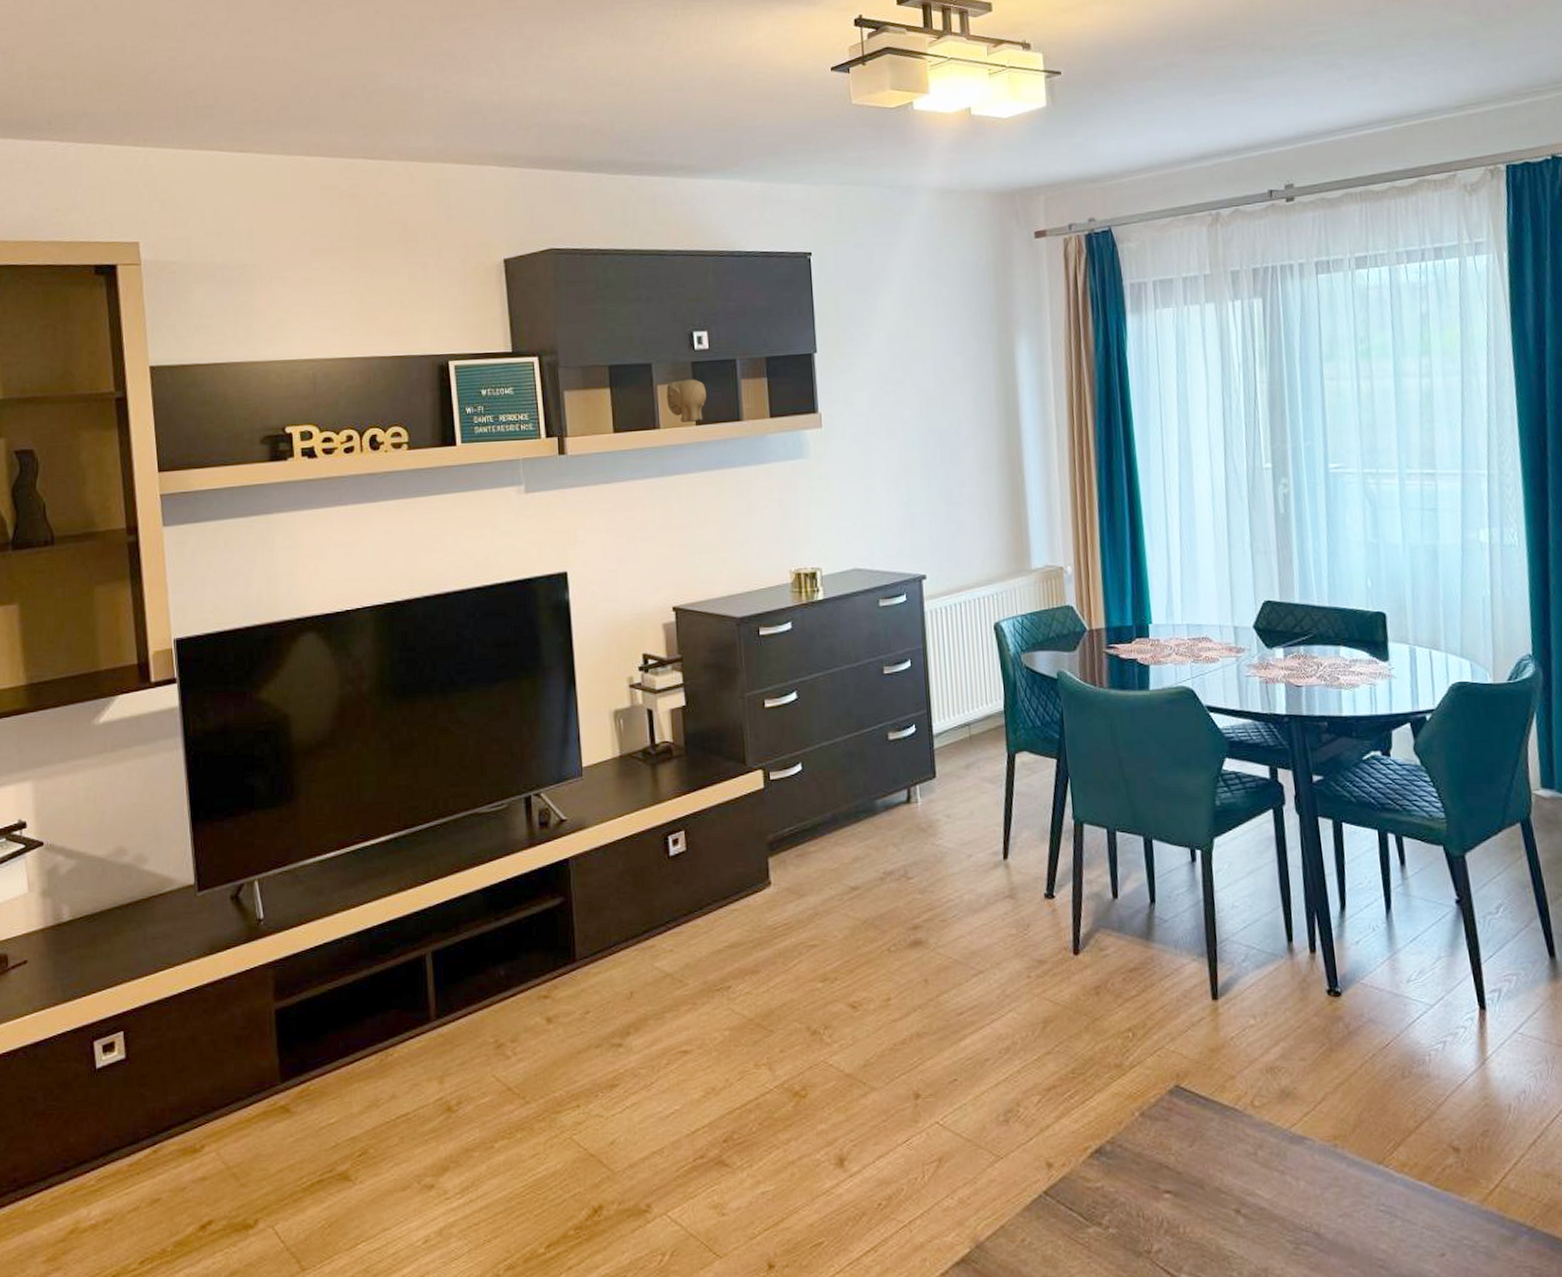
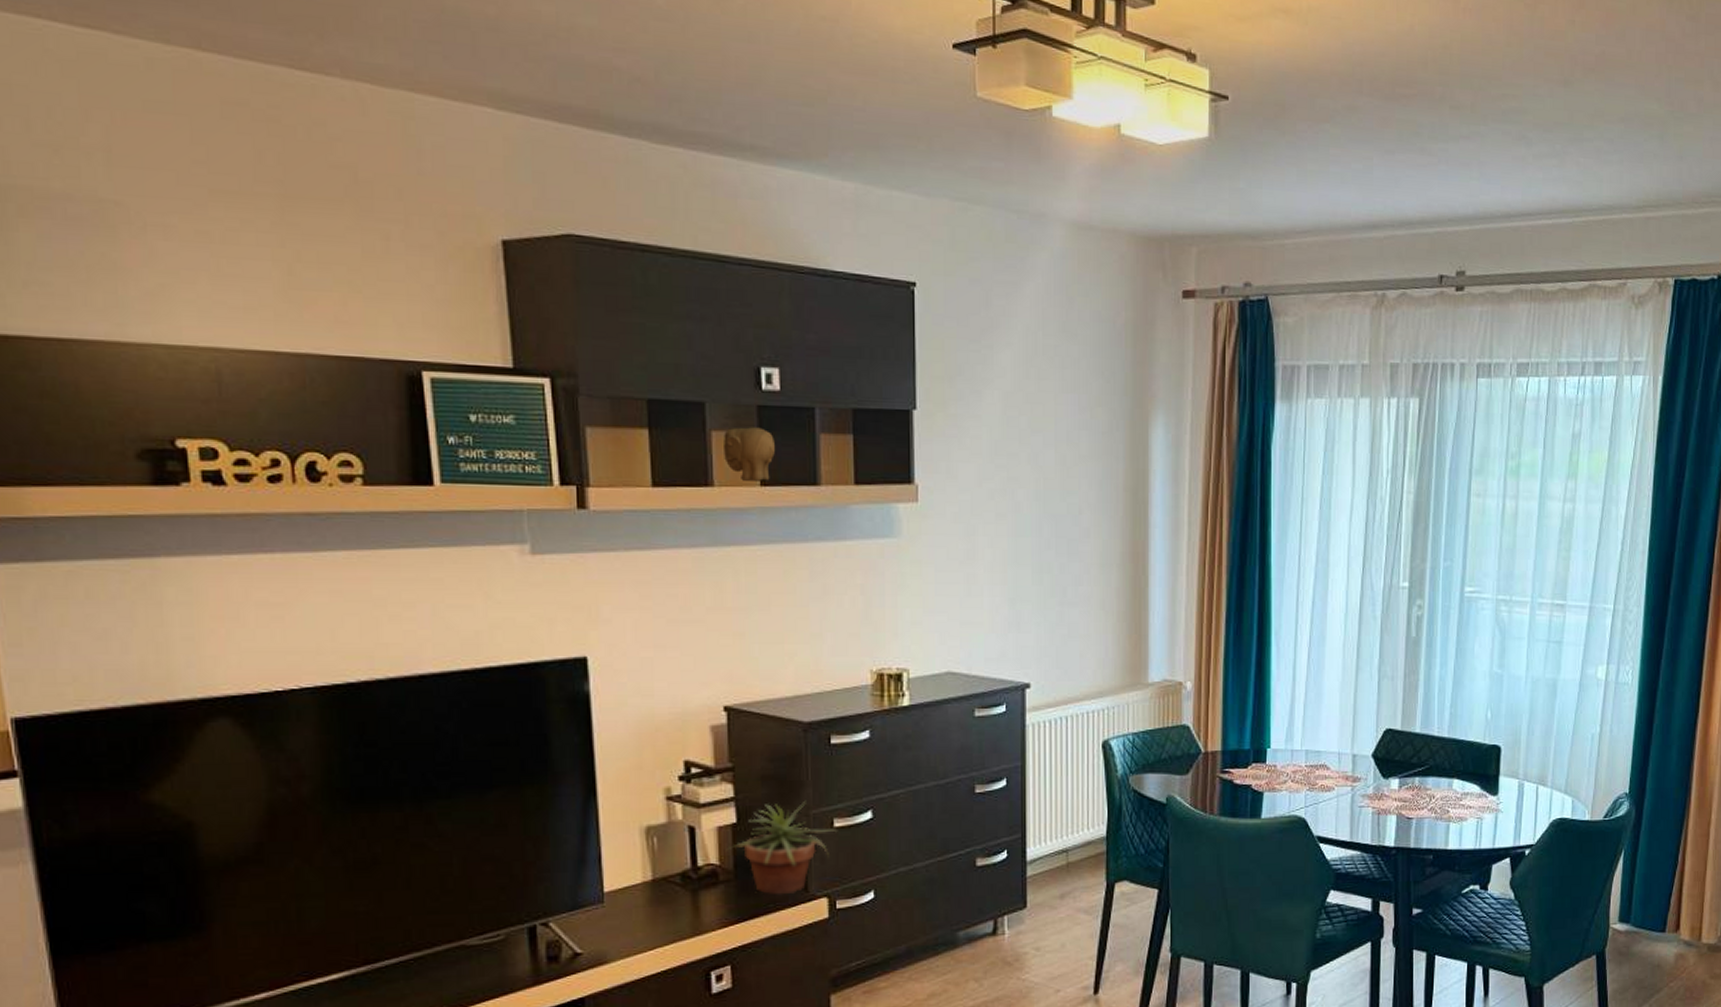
potted plant: none [677,684,769,769] -> present [725,800,838,896]

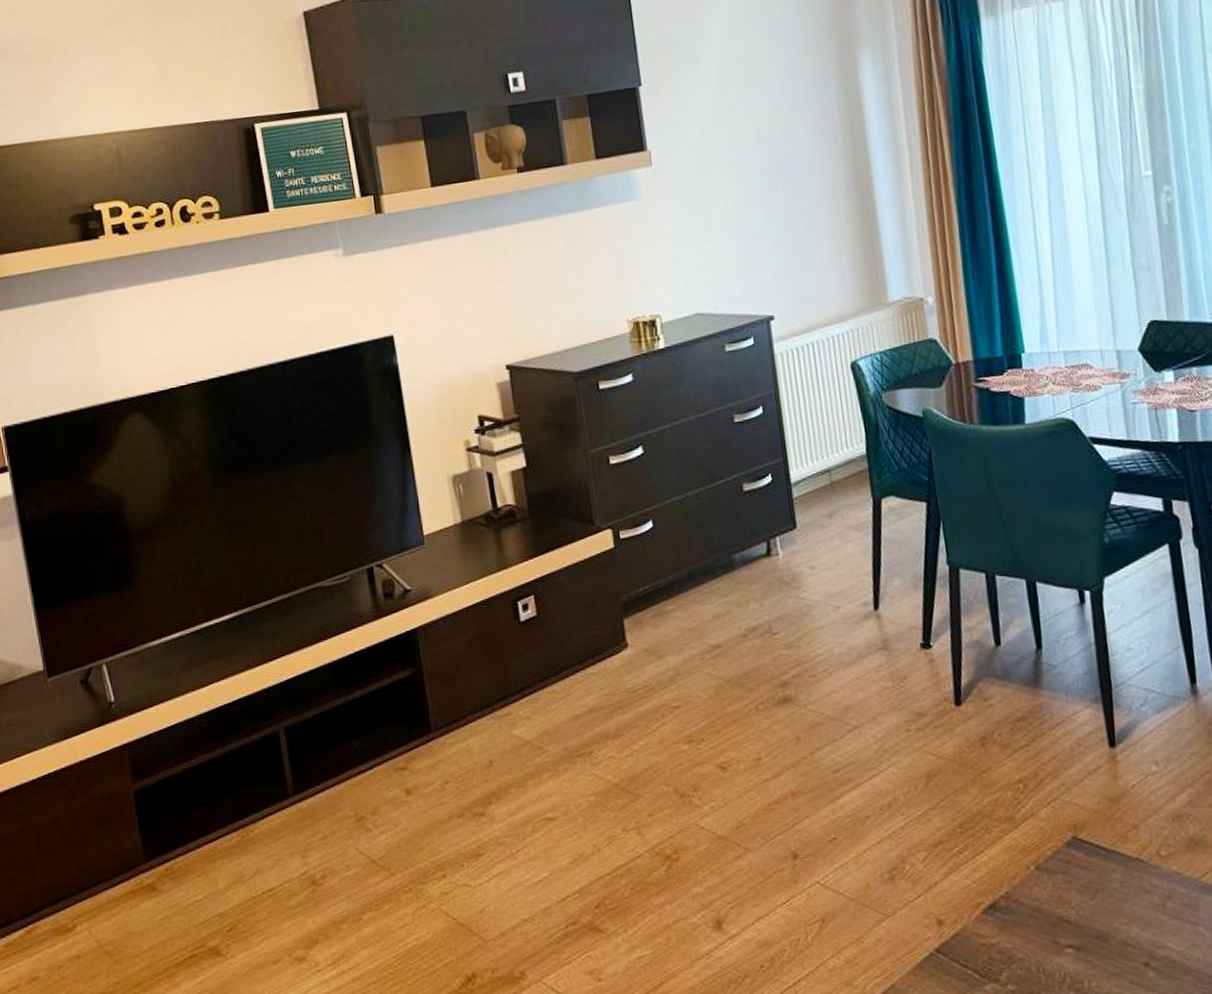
potted plant: present [725,800,838,896] -> none [519,442,614,530]

